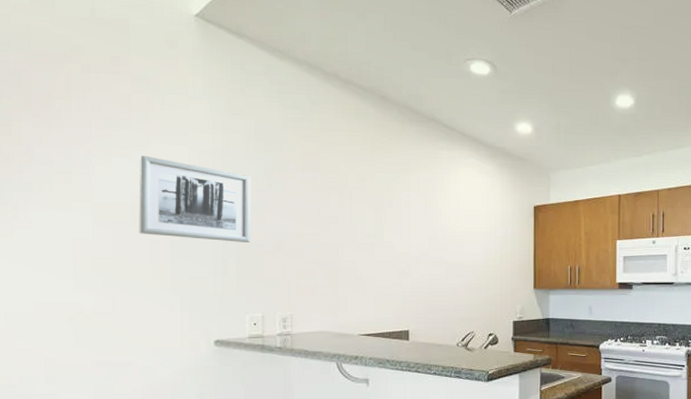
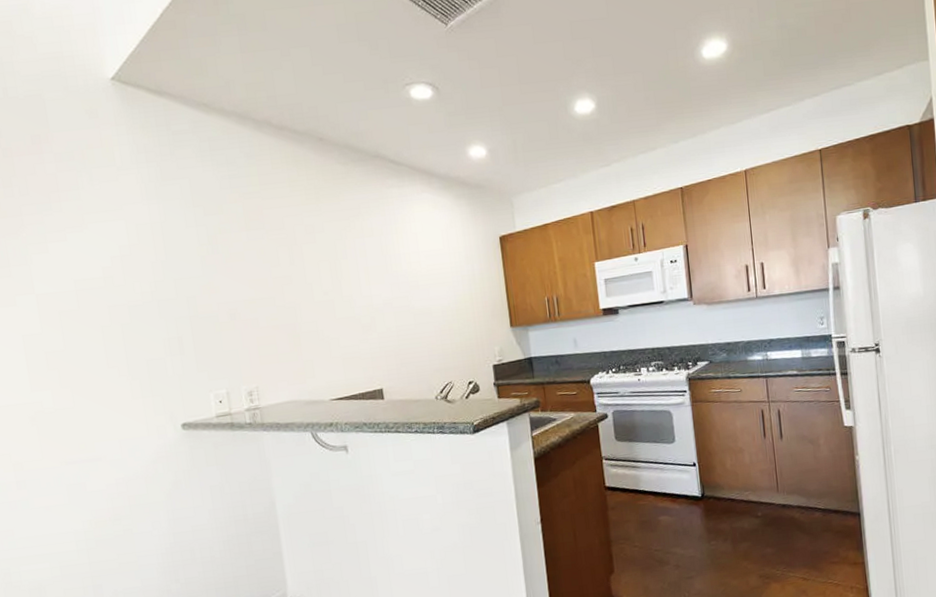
wall art: present [138,155,252,243] -> none [76,237,204,321]

